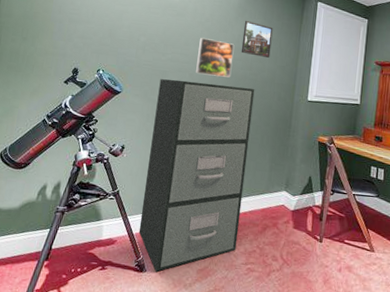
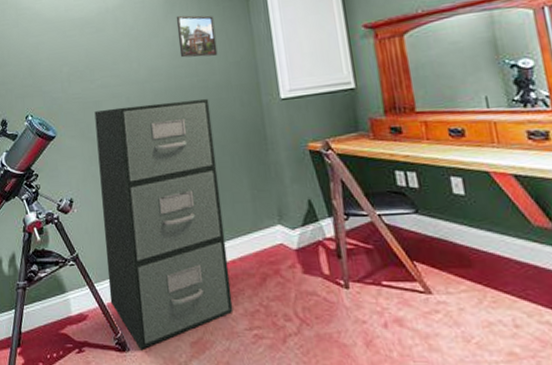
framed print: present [196,37,235,78] -> none [128,49,175,96]

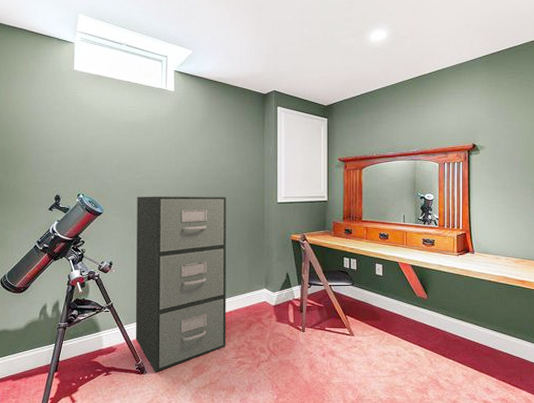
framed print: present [176,15,218,58] -> none [209,132,238,166]

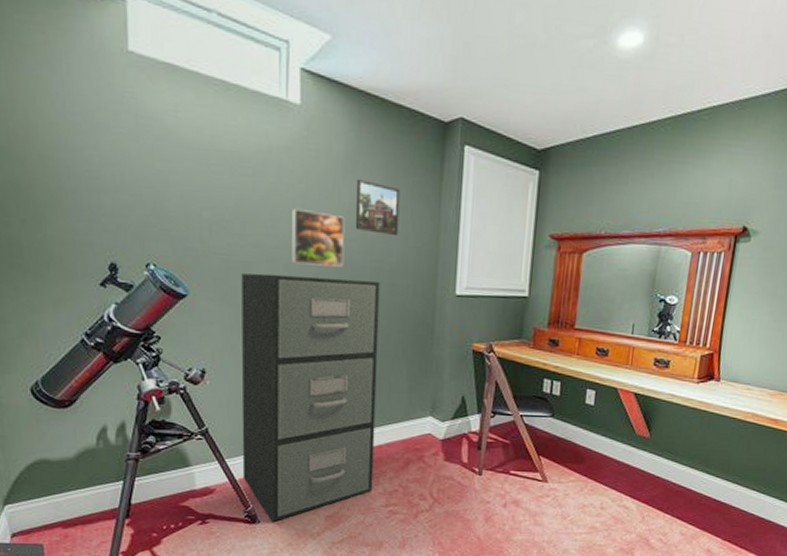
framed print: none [169,153,203,189] -> present [292,207,345,267]
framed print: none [209,132,238,166] -> present [355,178,400,235]

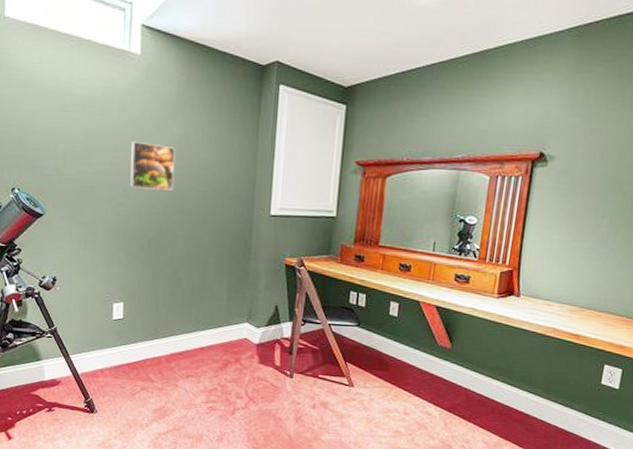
filing cabinet: present [241,273,380,522] -> none [84,196,205,412]
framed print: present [355,178,400,235] -> none [184,115,223,163]

